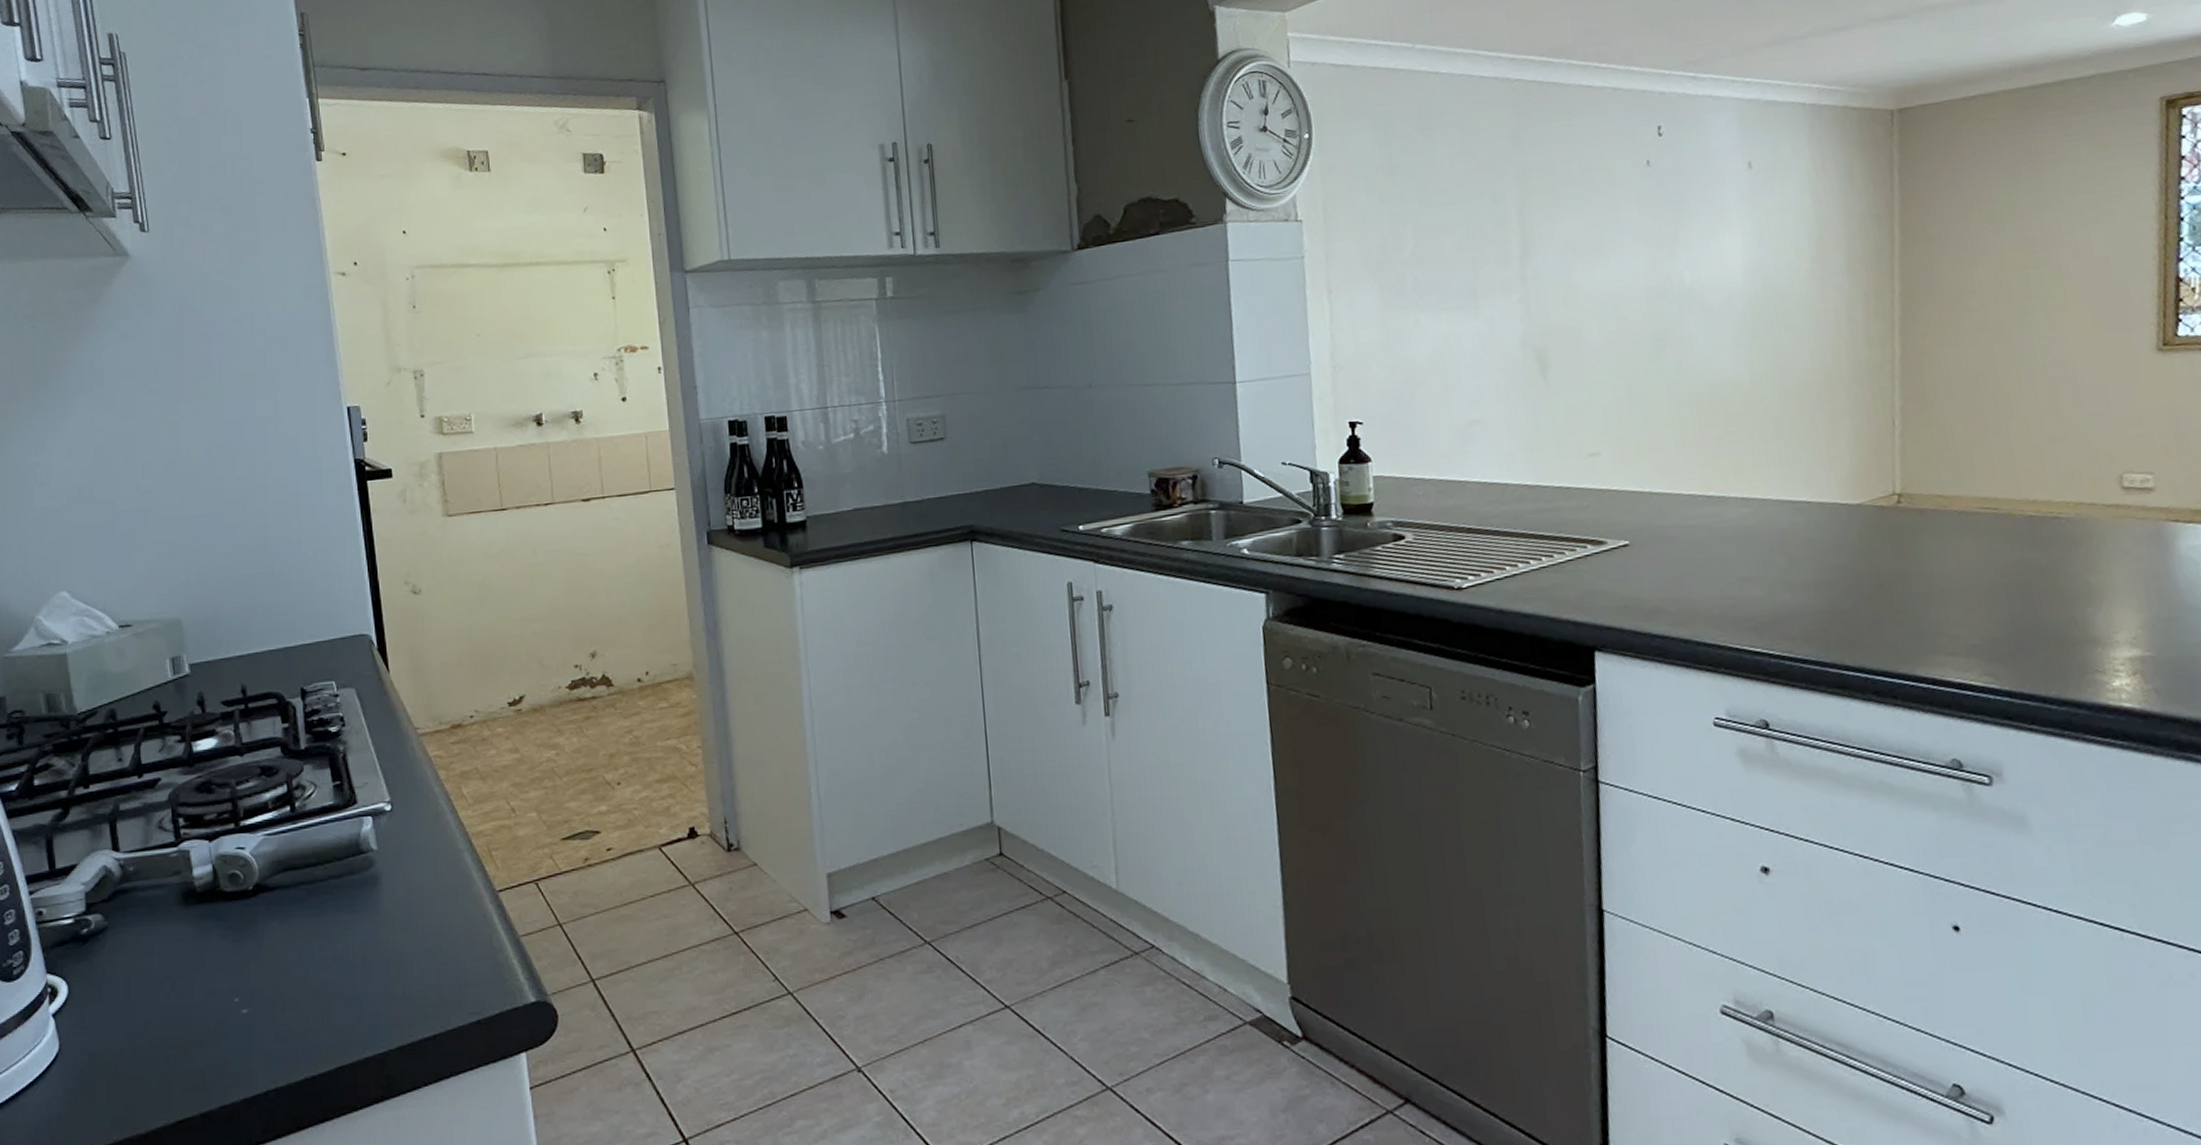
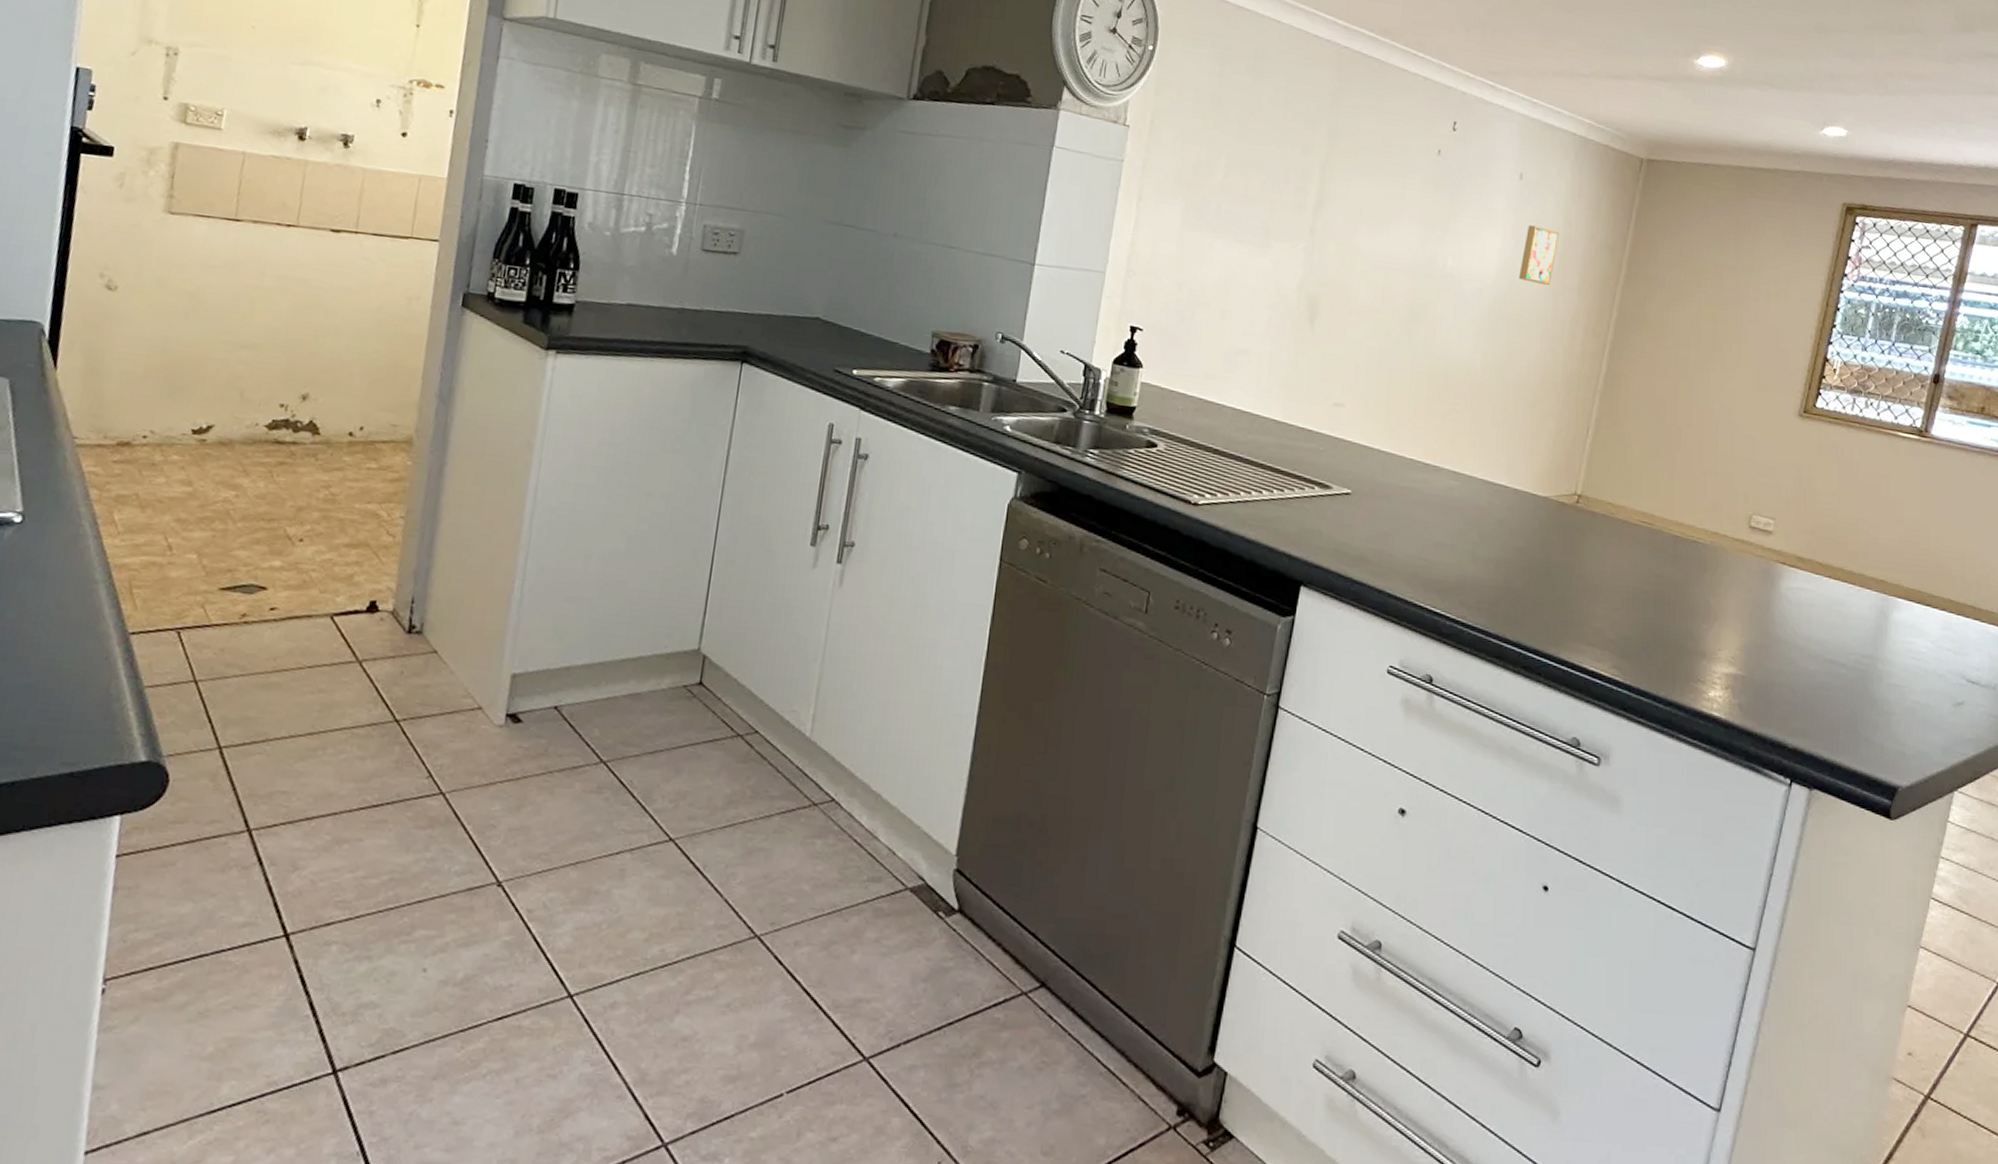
wall art: none [1770,213,1812,277] -> present [1518,224,1560,285]

